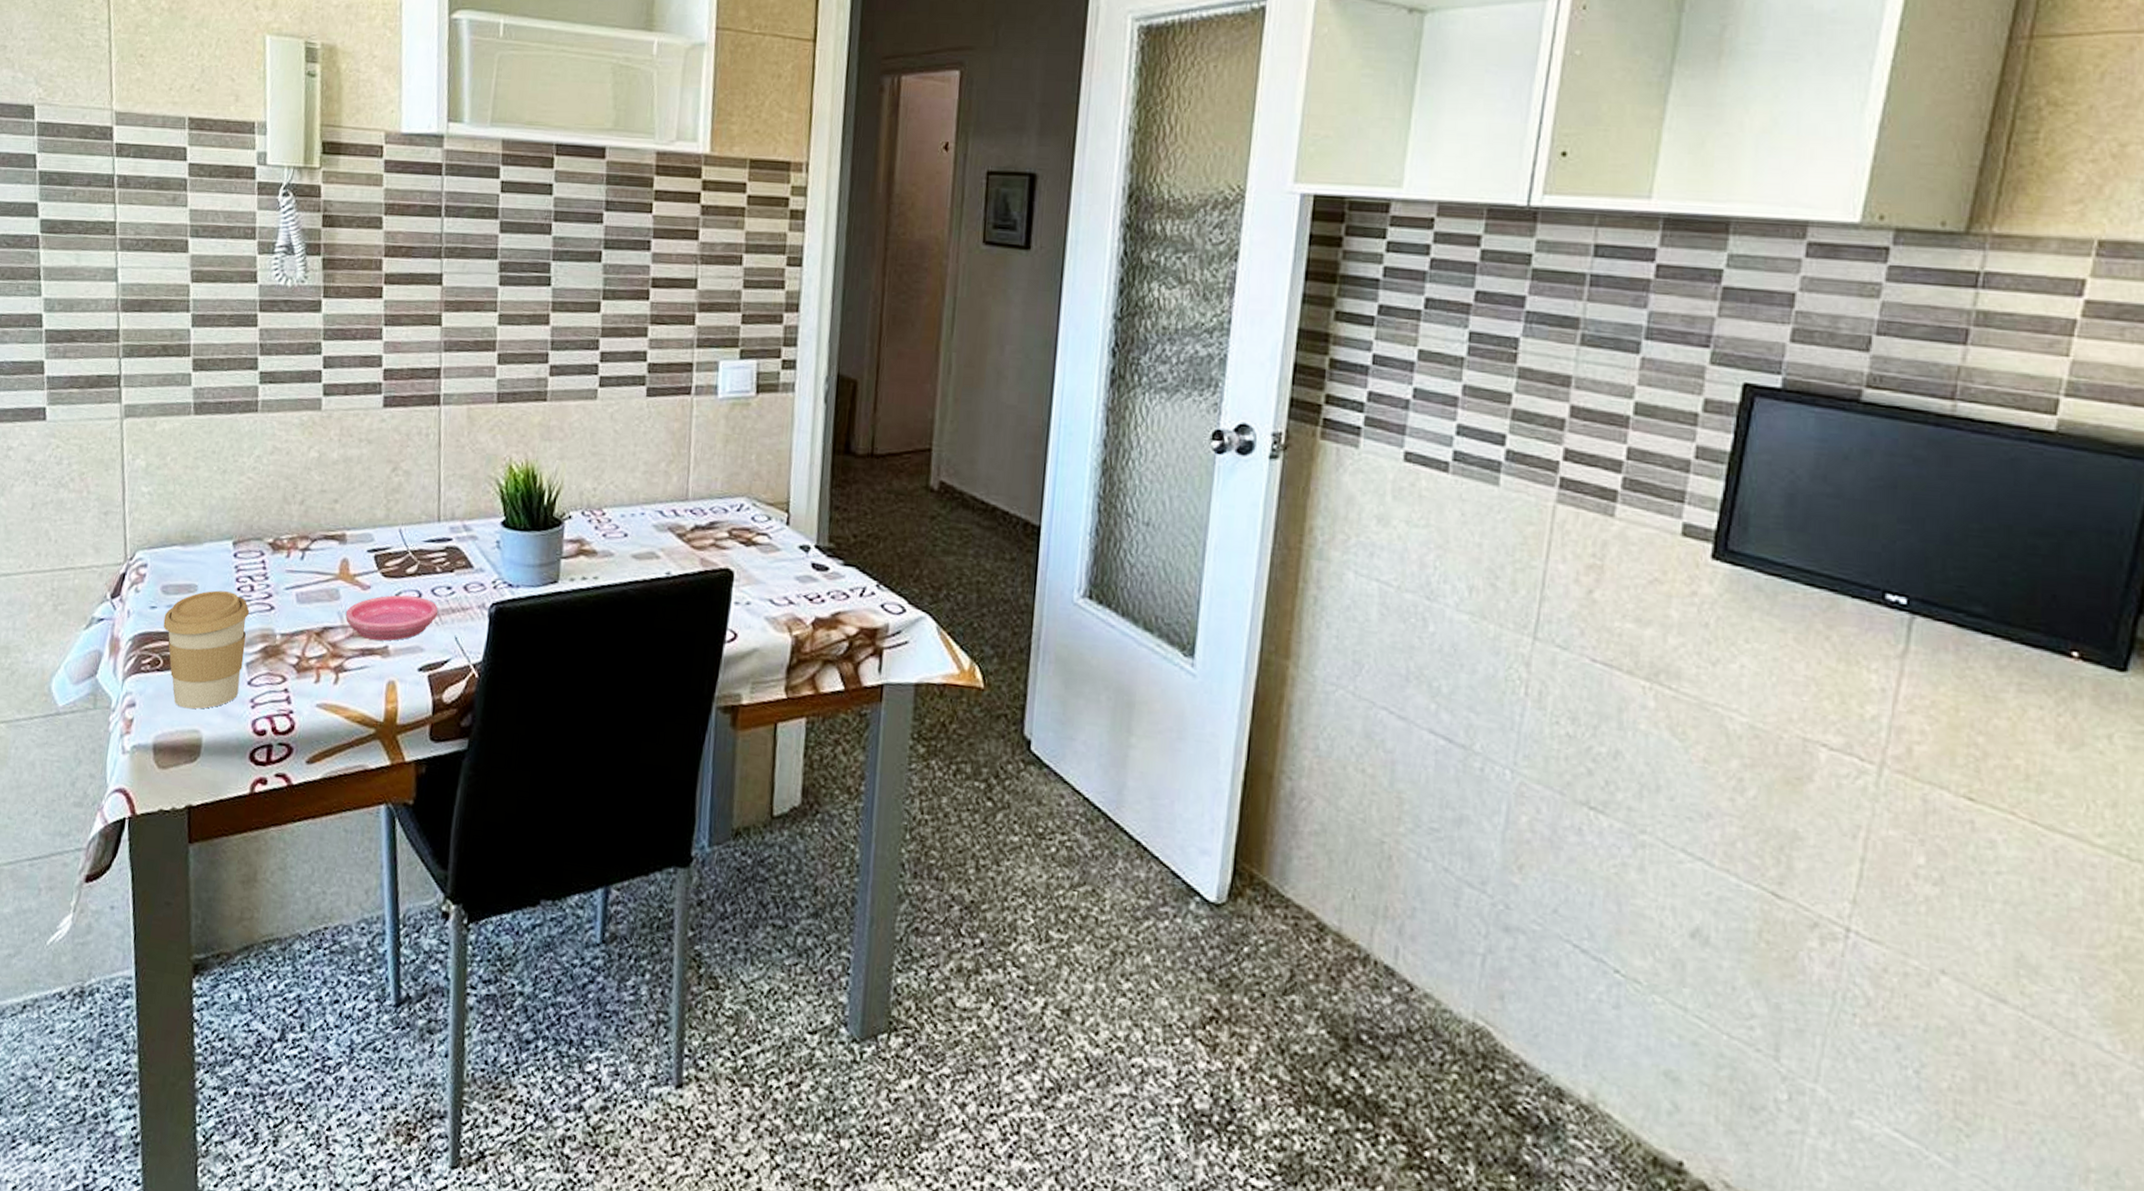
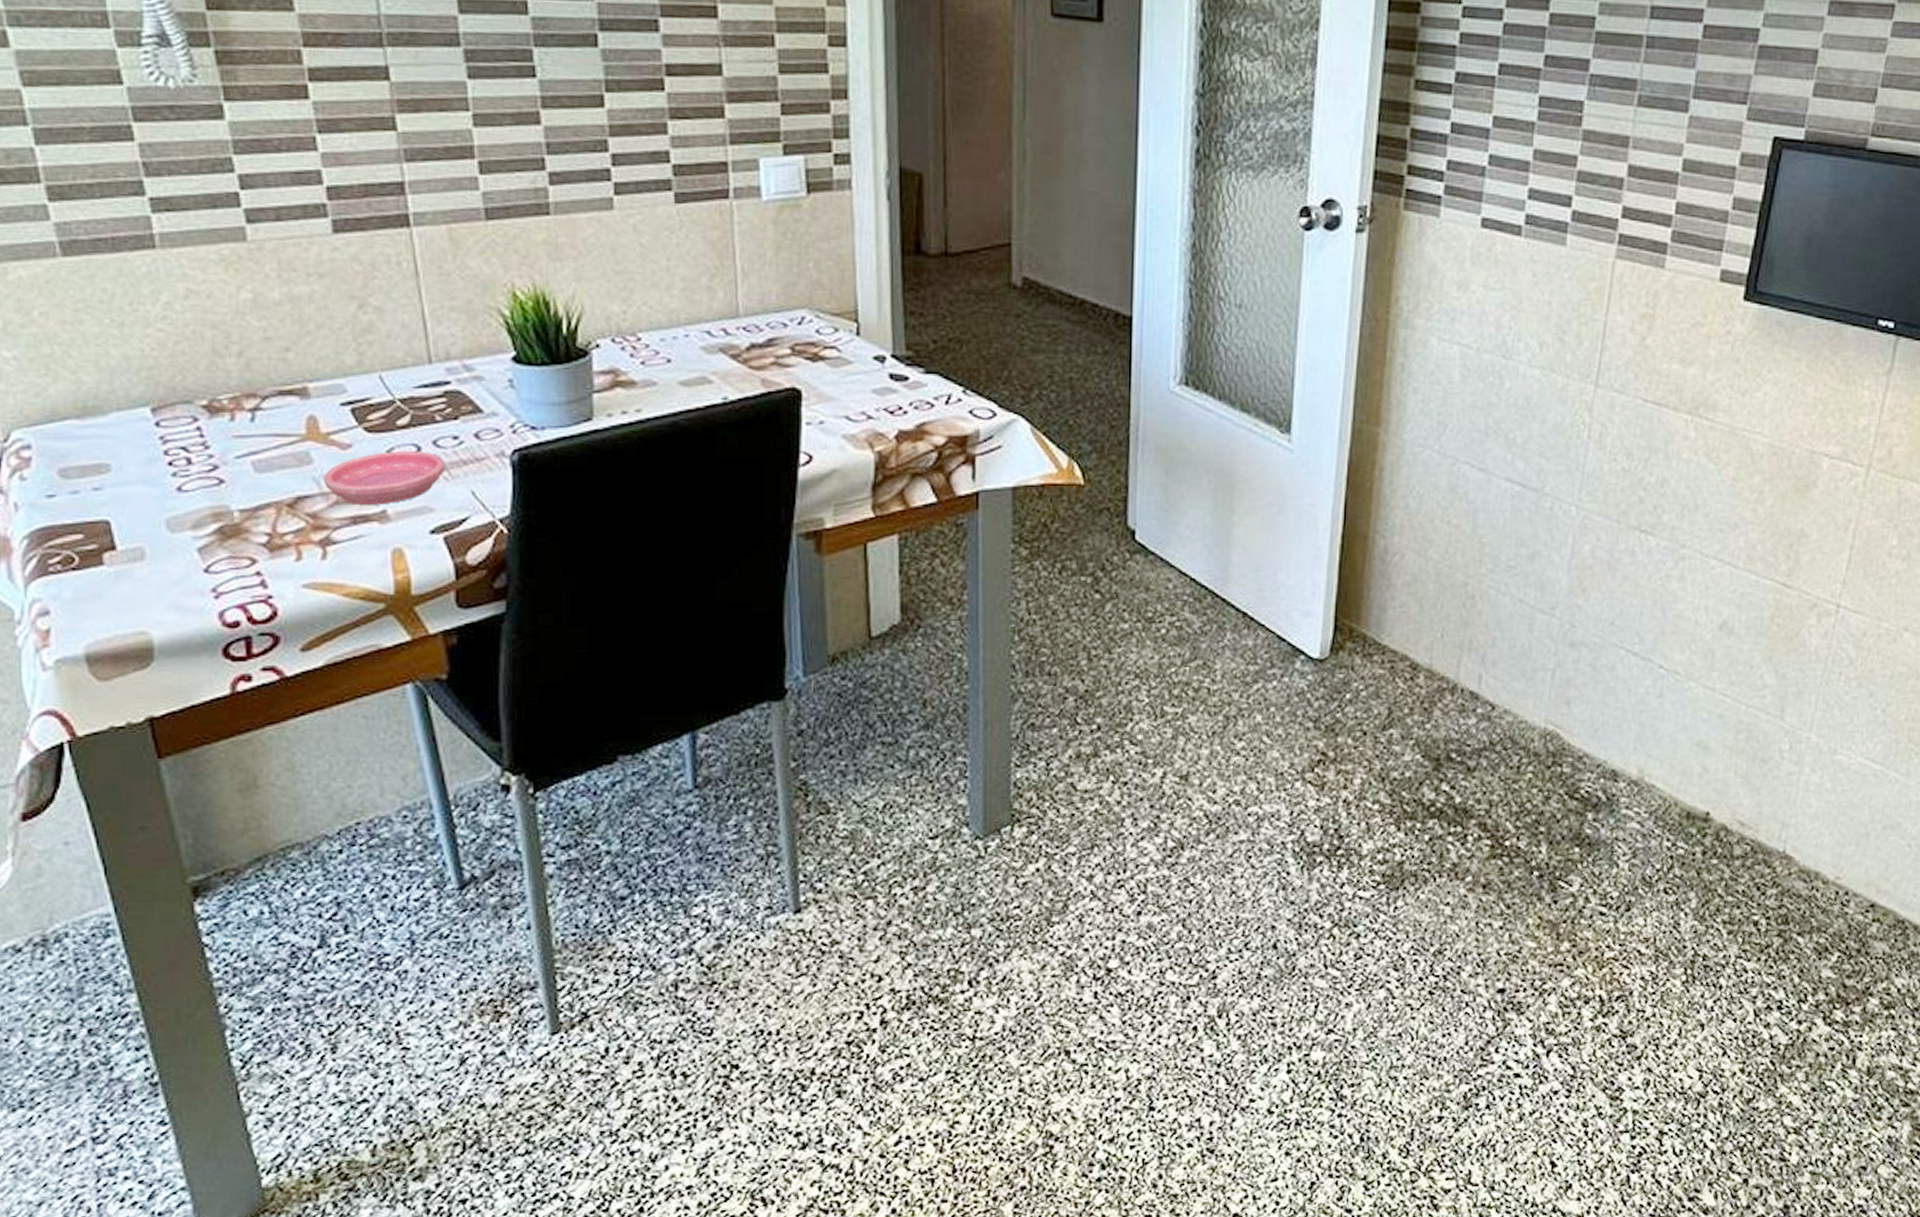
coffee cup: present [163,590,250,710] -> none [69,468,193,609]

